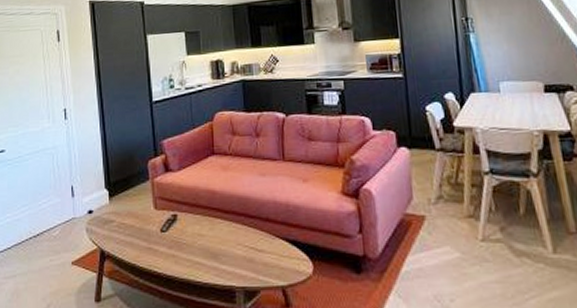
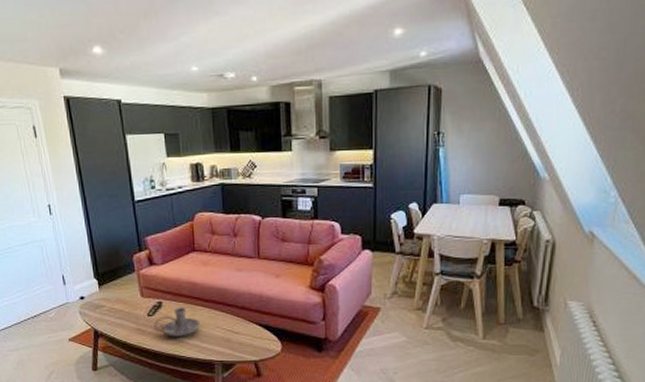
candle holder: none [167,220,220,257] -> present [153,307,201,337]

